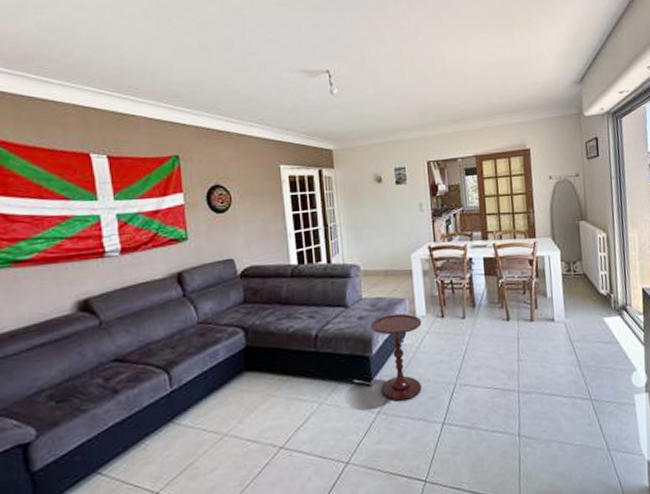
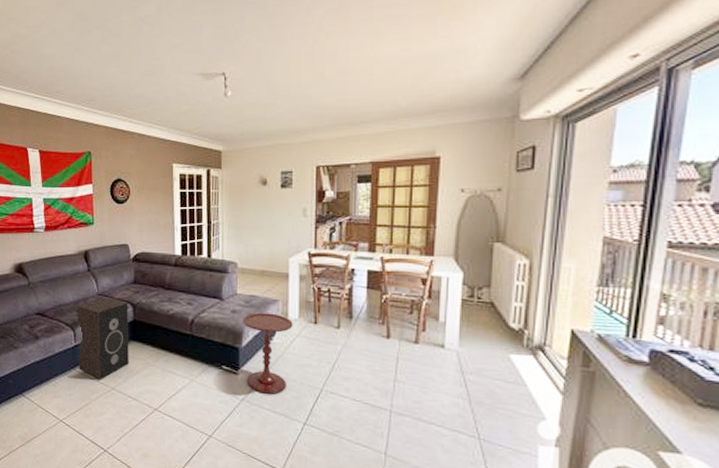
speaker: none [171,324,244,428] -> present [77,297,129,380]

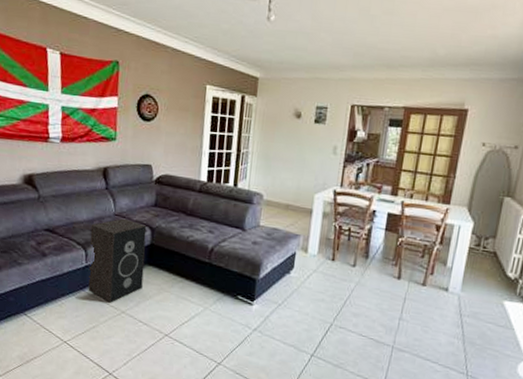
side table: present [243,312,293,394] -> none [260,245,312,326]

